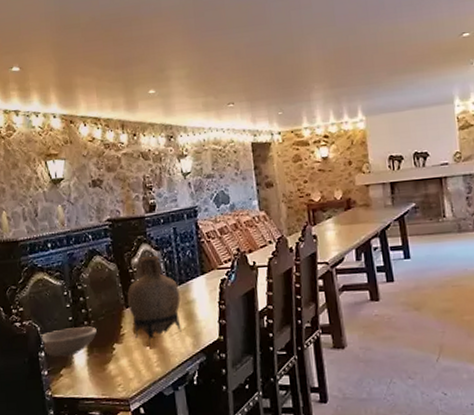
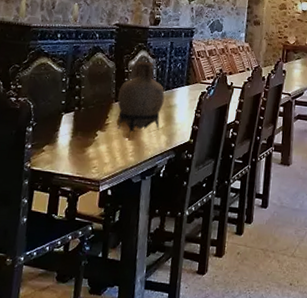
bowl: present [41,326,97,357] -> none [31,110,85,135]

